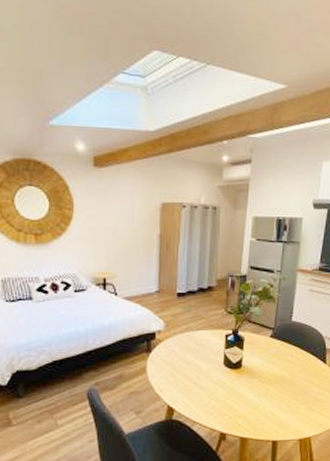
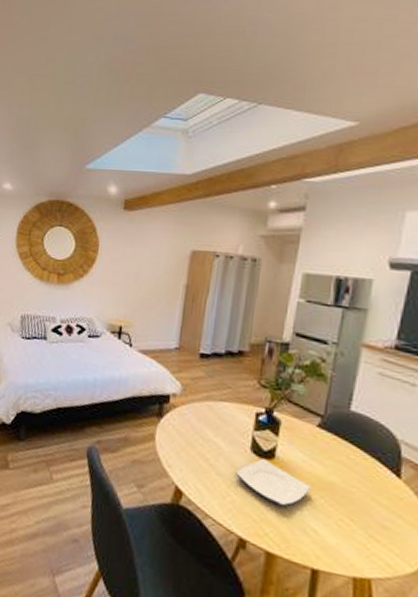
plate: none [214,370,268,402] -> present [236,459,311,507]

